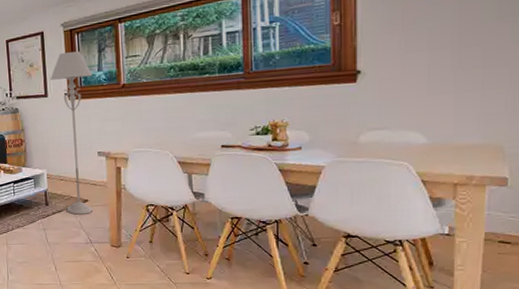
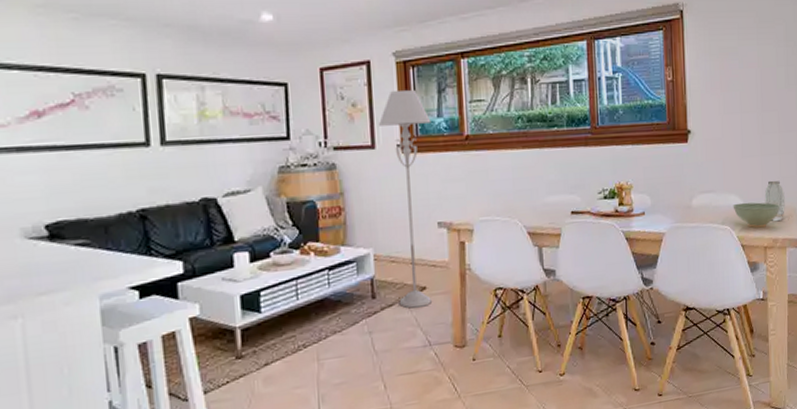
bowl: none [412,139,480,165] -> present [733,202,781,228]
vase: none [457,117,487,159] -> present [764,180,785,221]

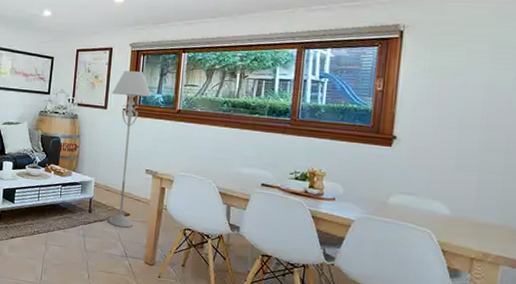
bowl: present [733,202,781,228] -> none [436,210,498,240]
vase: present [764,180,785,221] -> none [477,197,505,238]

